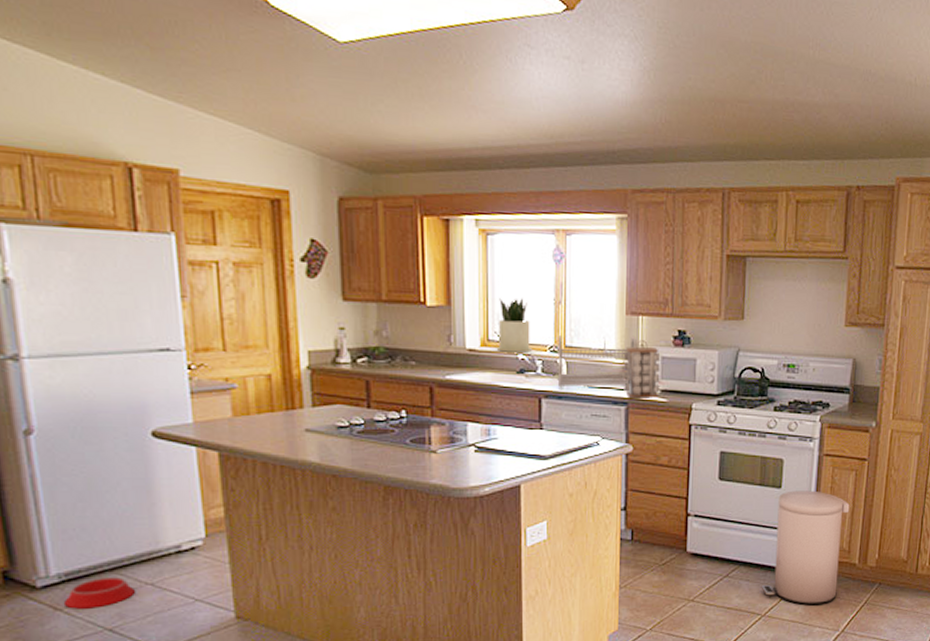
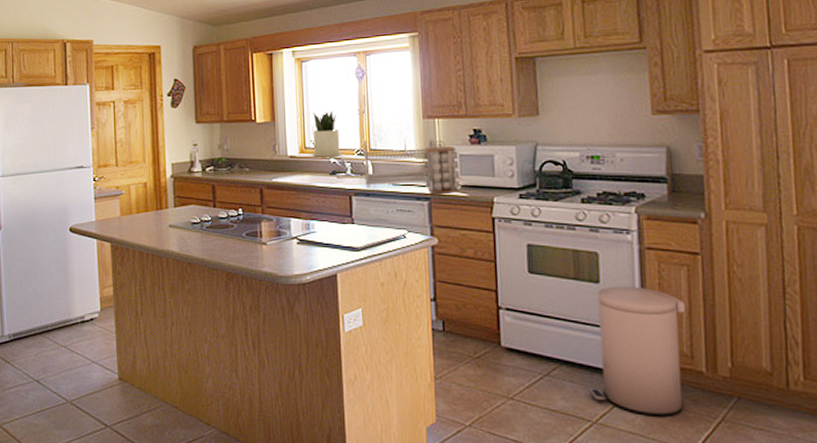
pet bowl: present [64,577,135,609] -> none [11,339,54,363]

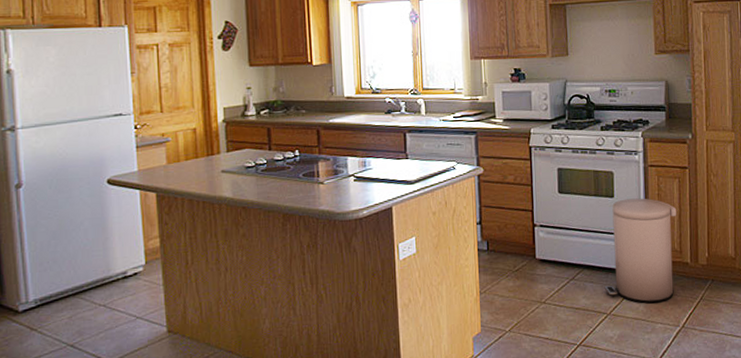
planter: present [312,111,343,157] -> none [368,53,397,97]
dish rack: present [362,137,435,187] -> none [416,76,481,124]
spice rack: present [423,140,460,195] -> none [470,79,503,128]

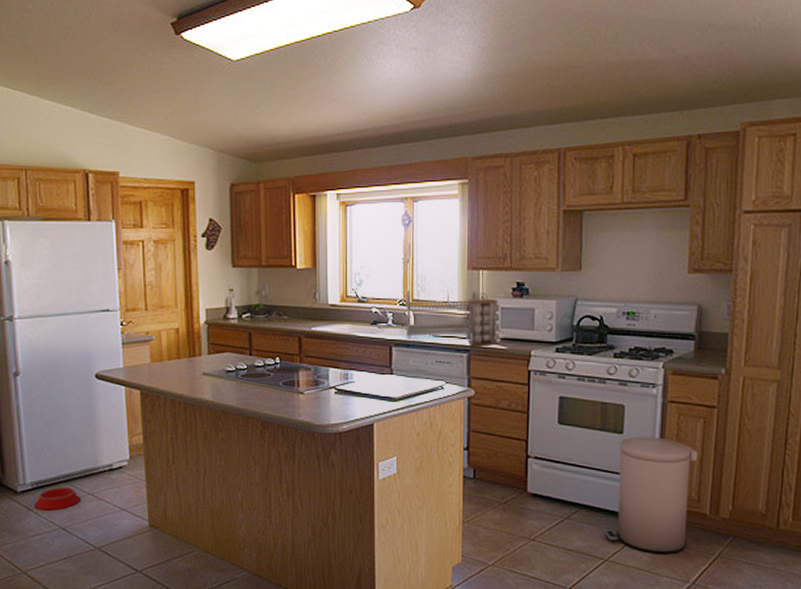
pet bowl: none [39,300,91,329] -> present [35,487,80,511]
dish rack: none [416,76,481,124] -> present [405,288,477,338]
spice rack: none [470,79,503,128] -> present [465,292,500,347]

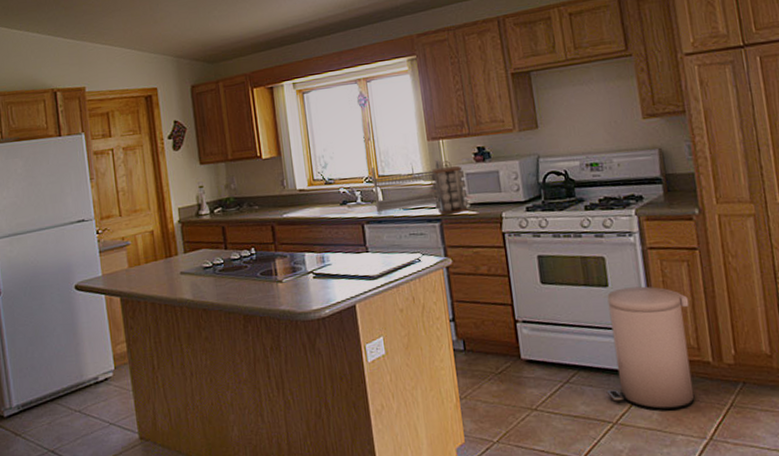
pet bowl: present [35,487,80,511] -> none [22,406,68,434]

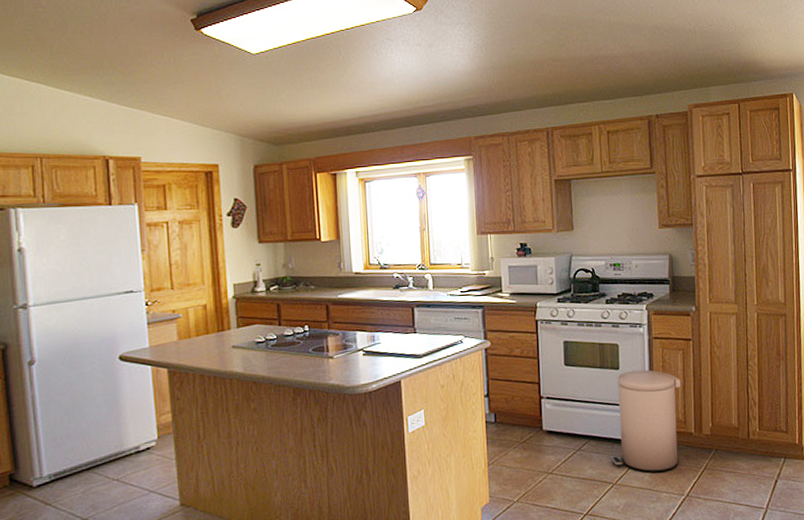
dish rack: present [371,158,441,214] -> none [423,251,487,299]
spice rack: present [430,161,469,215] -> none [477,254,509,303]

